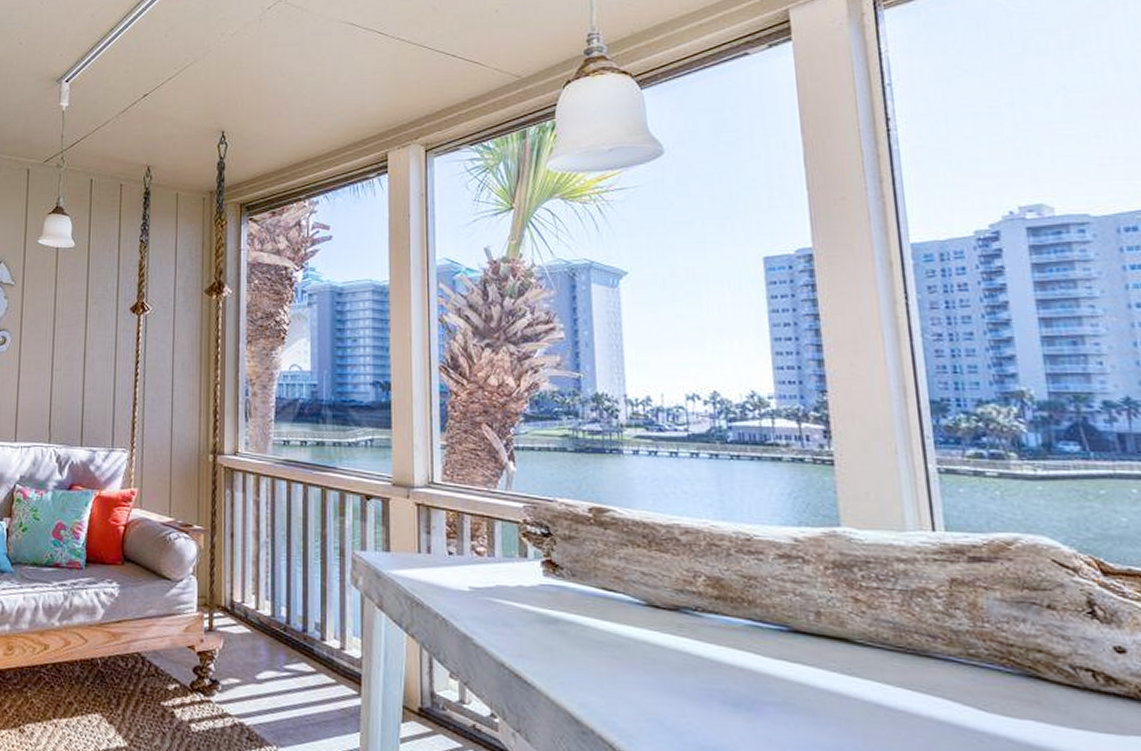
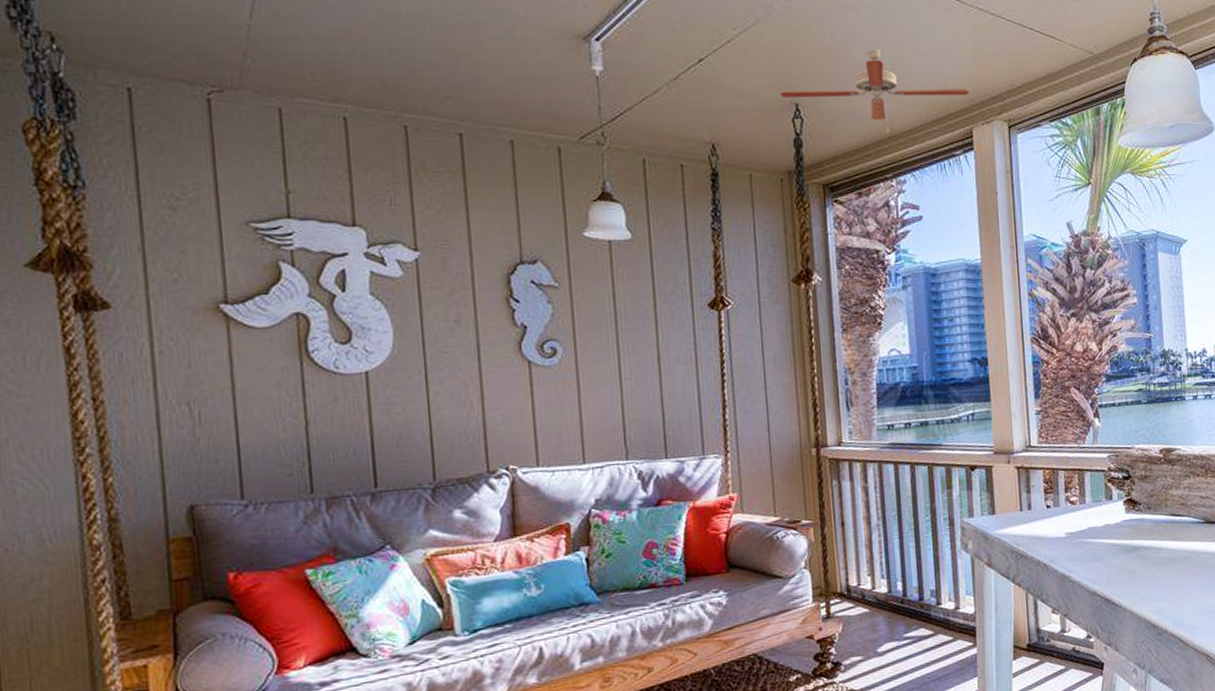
ceiling fan: none [209,81,386,158] -> present [780,49,969,134]

